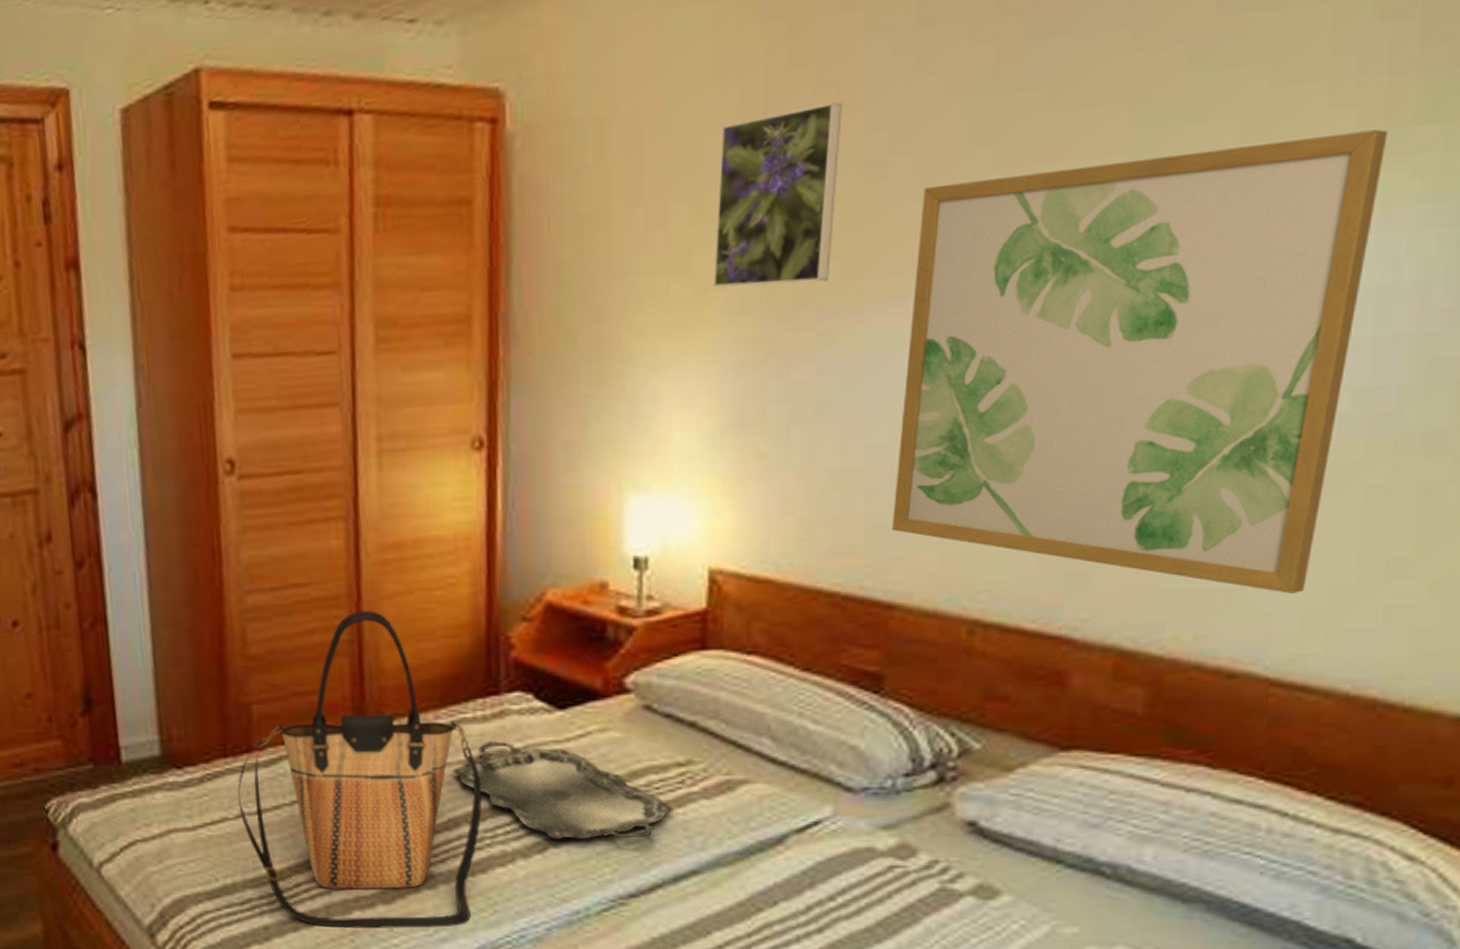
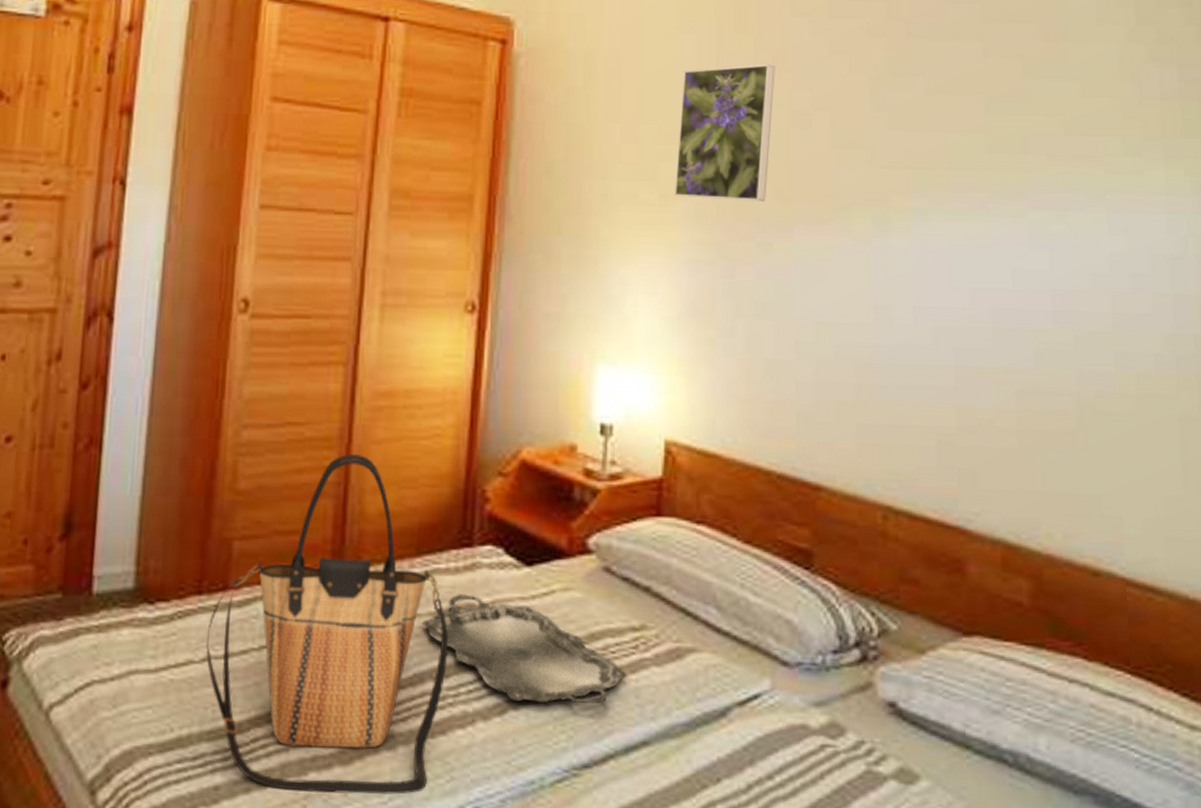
wall art: present [892,129,1388,594] -> none [818,137,1165,503]

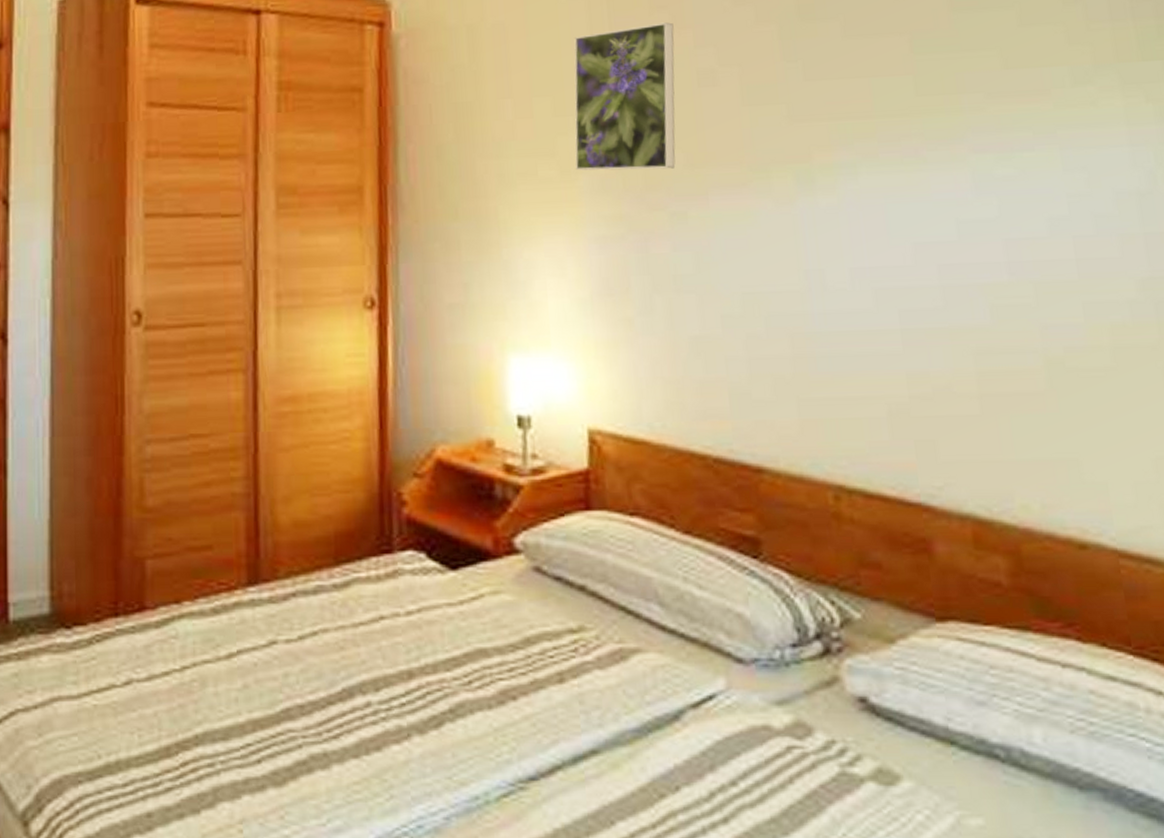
tote bag: present [206,454,449,796] -> none [127,464,377,817]
serving tray: present [421,594,627,704] -> none [346,603,569,714]

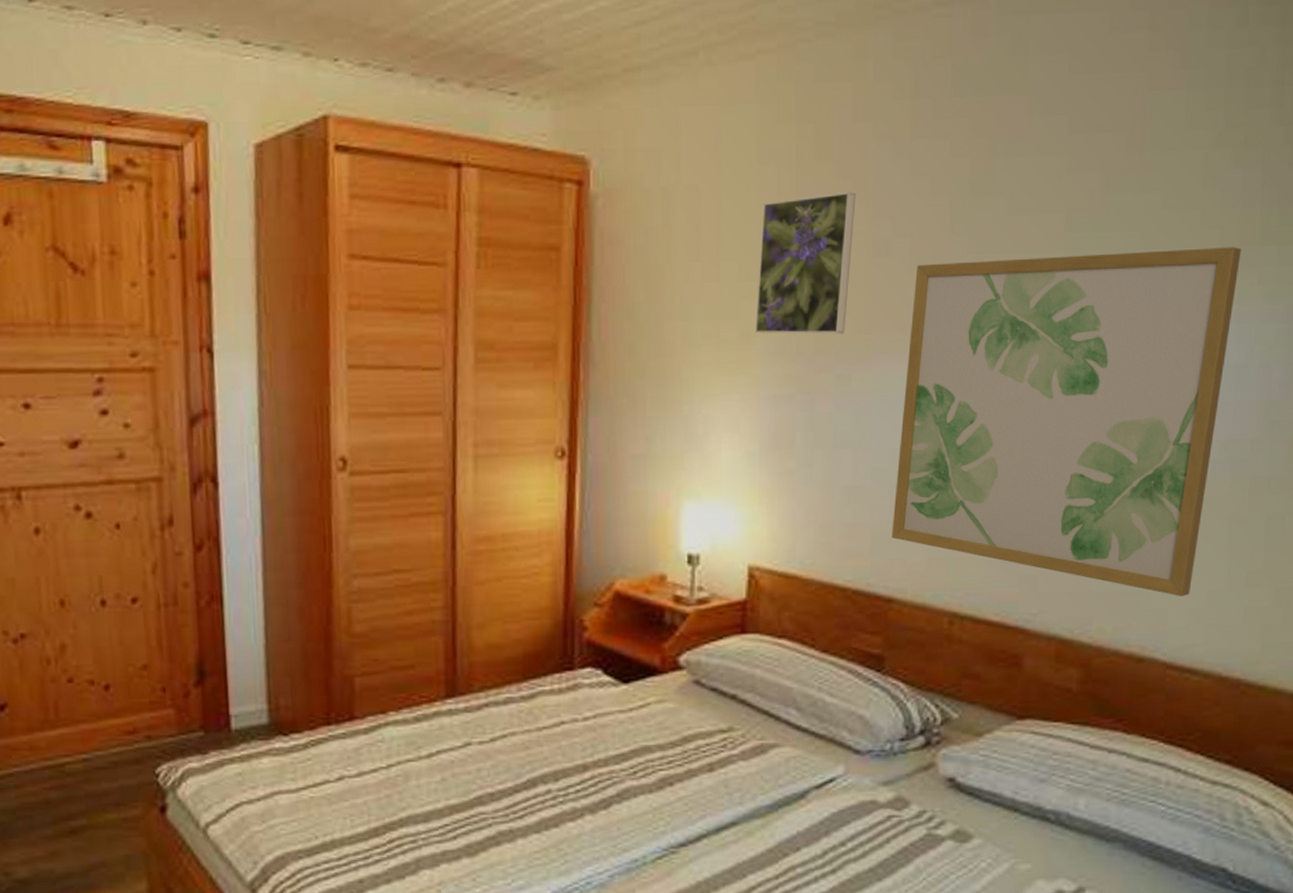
wall art: none [748,63,1132,466] -> present [892,247,1242,596]

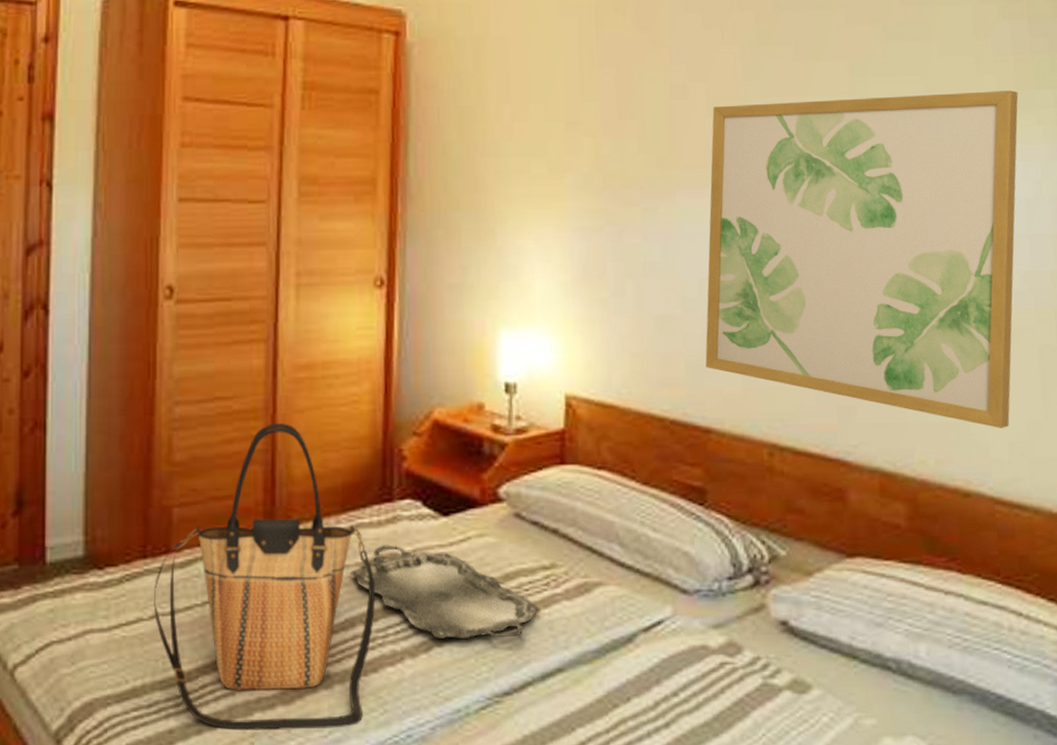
tote bag: none [339,595,557,879] -> present [153,423,376,730]
serving tray: none [531,711,717,797] -> present [350,545,540,640]
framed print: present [754,192,856,334] -> none [562,41,653,170]

